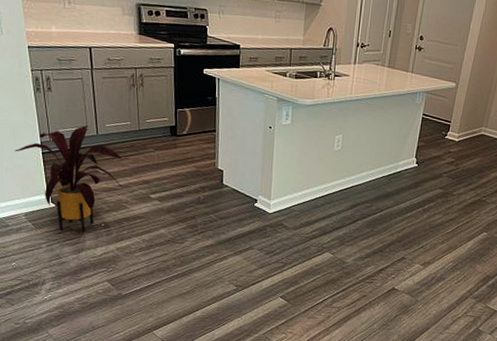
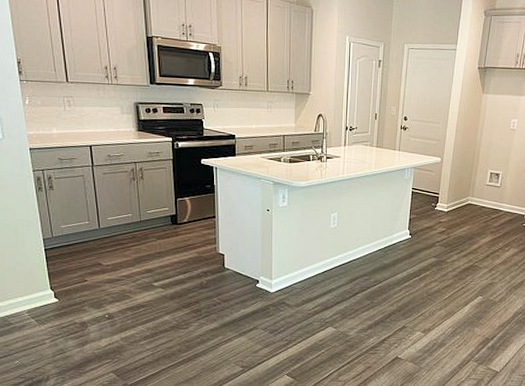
house plant: present [15,125,124,233] -> none [17,220,127,326]

